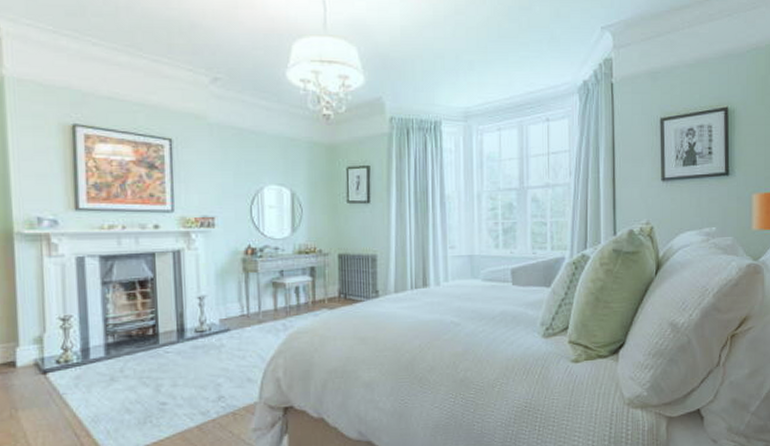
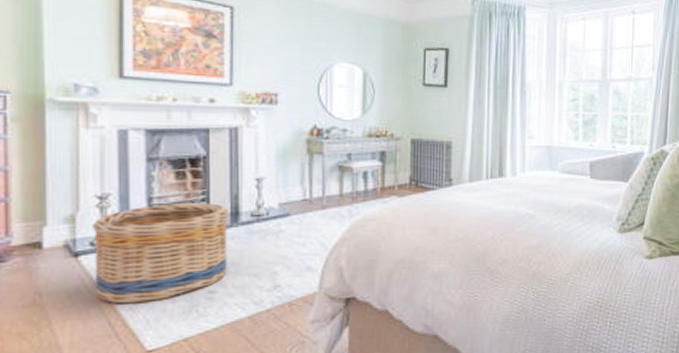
basket: none [57,321,176,417] -> present [92,203,229,304]

